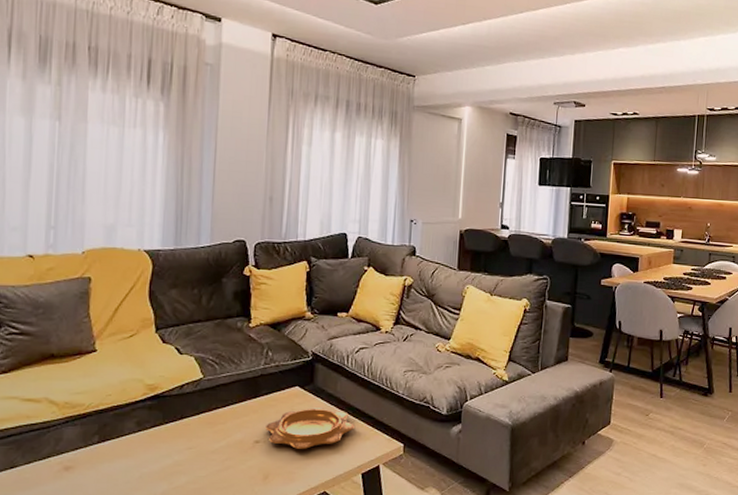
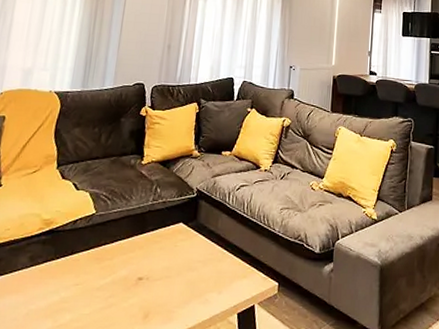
decorative bowl: present [265,408,355,449] -> none [149,244,233,287]

